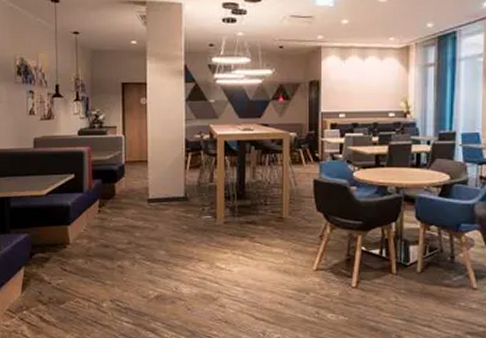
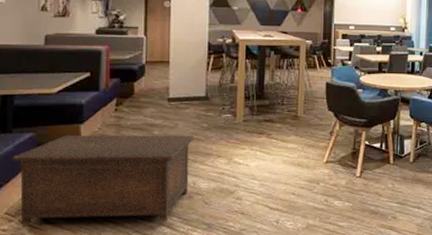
cabinet: none [11,236,175,327] -> present [12,135,195,226]

